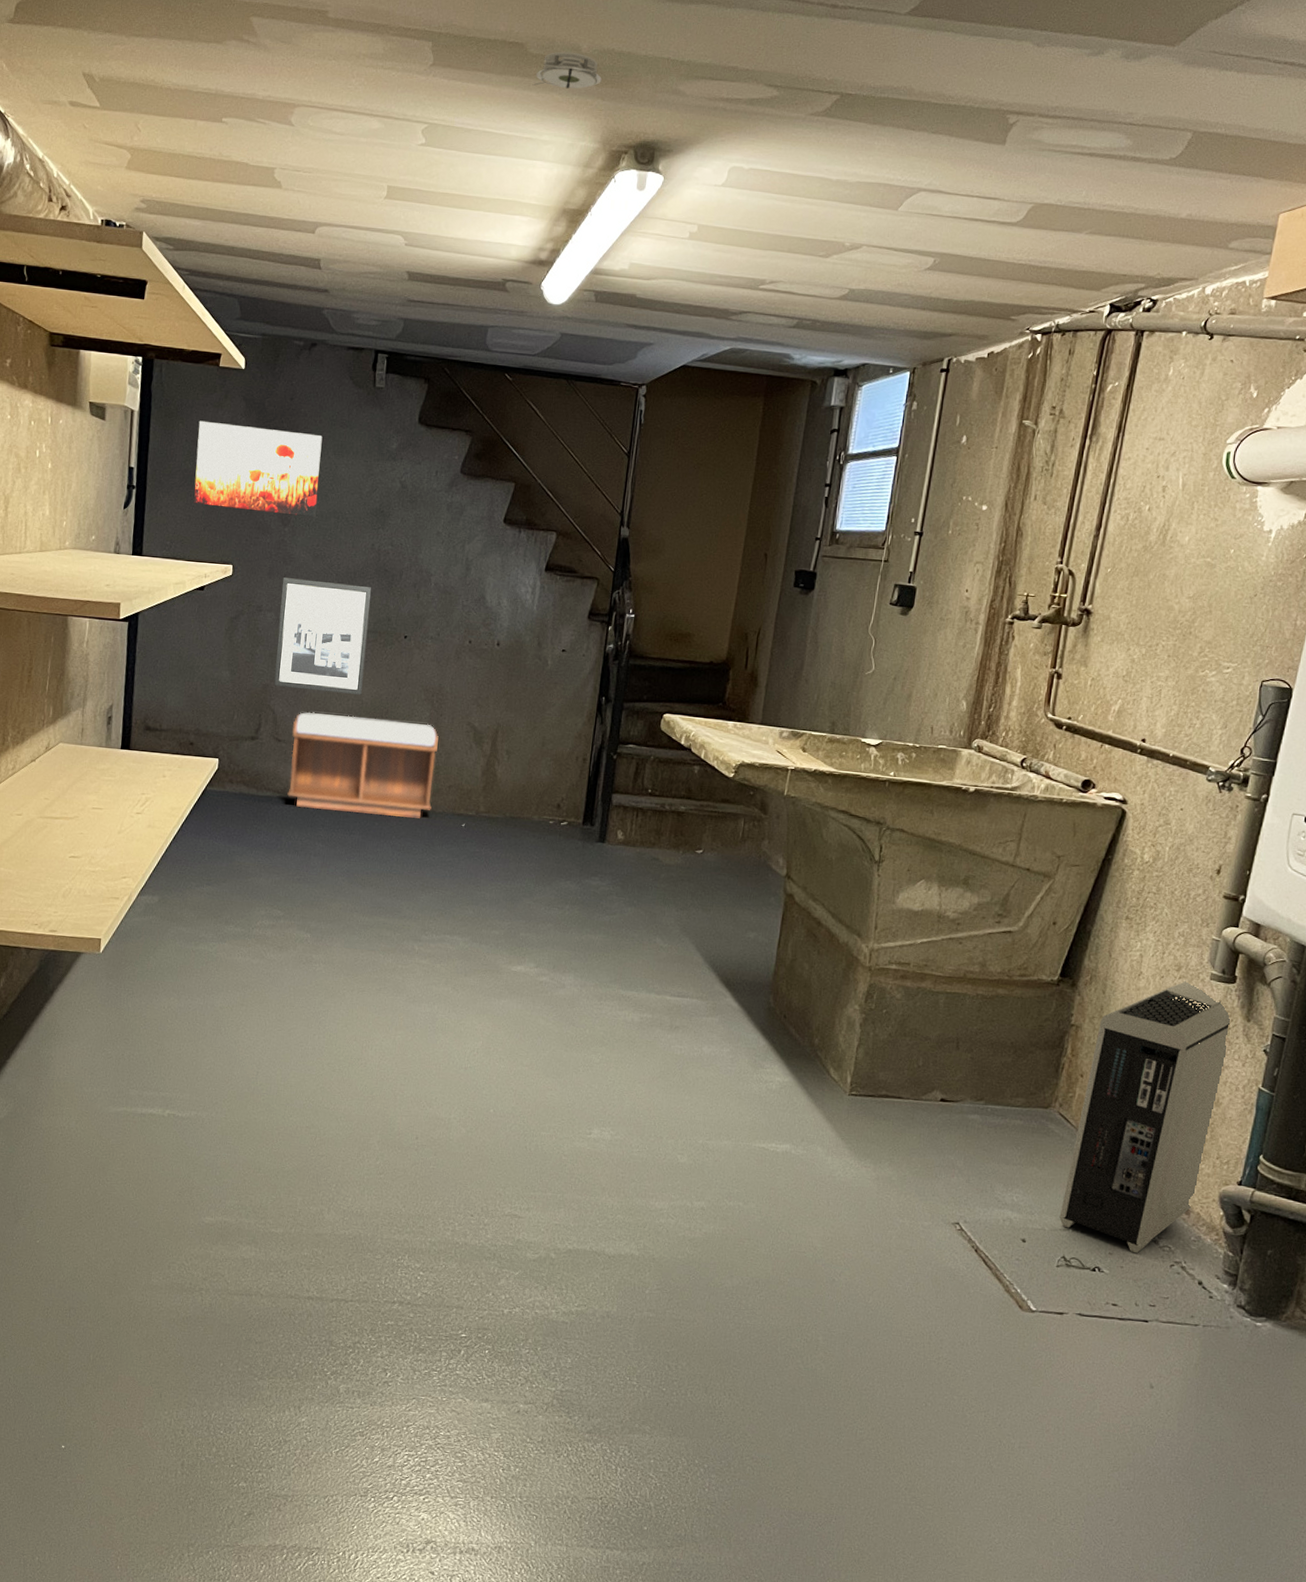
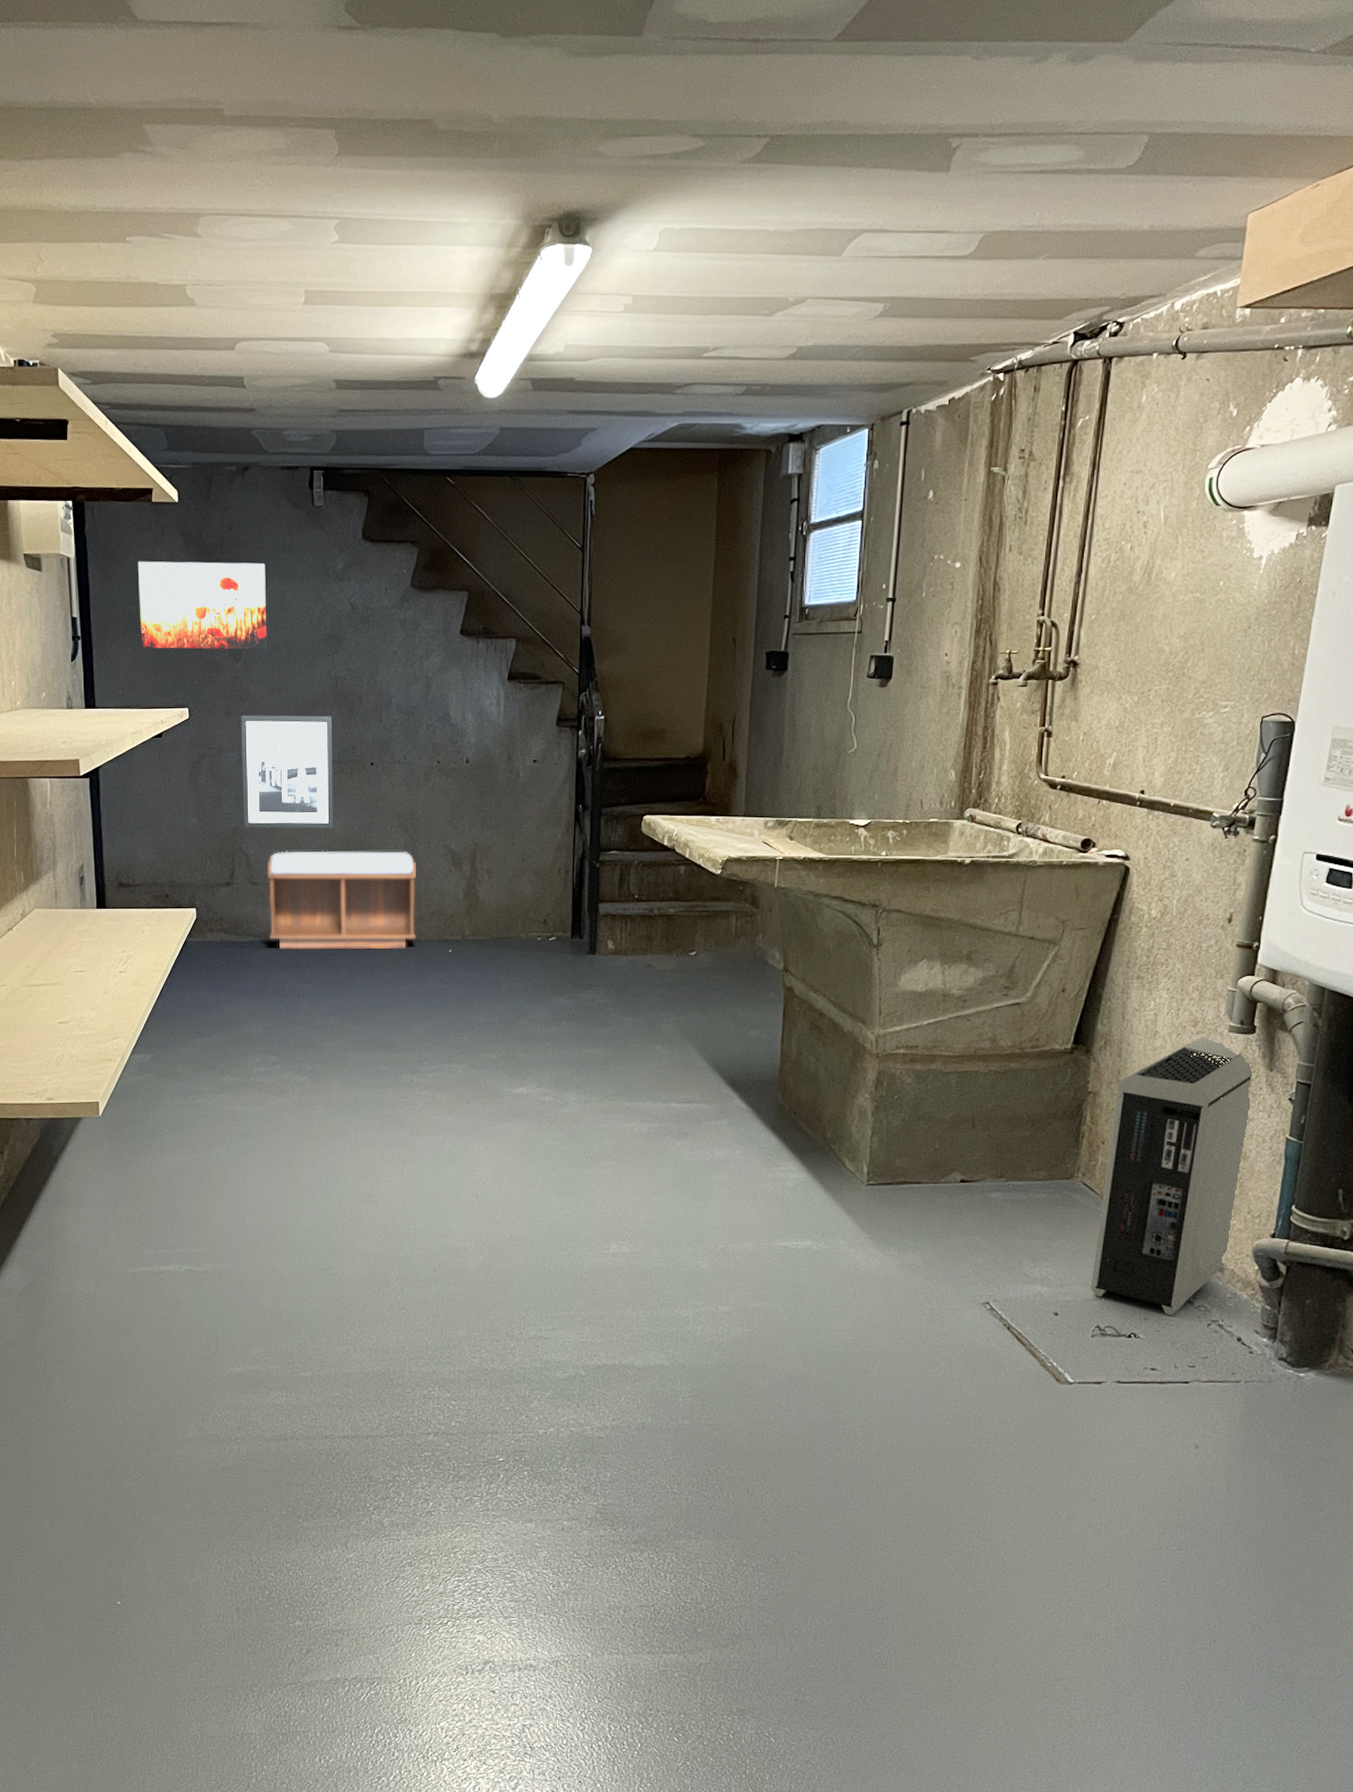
smoke detector: present [532,51,602,89] -> none [444,123,517,165]

